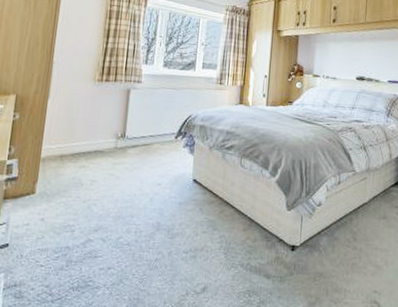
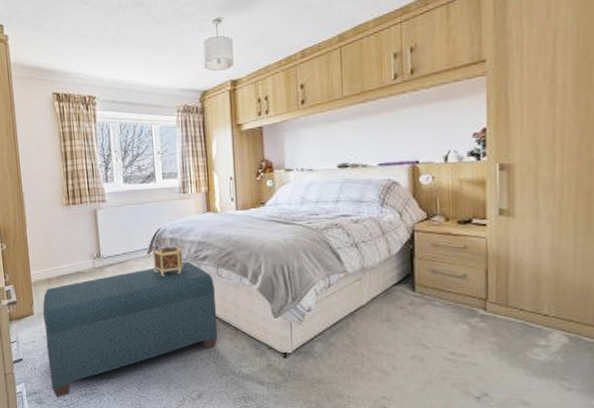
bench: none [38,149,237,291] -> present [42,261,218,397]
decorative box: none [178,129,211,162] -> present [152,243,184,276]

